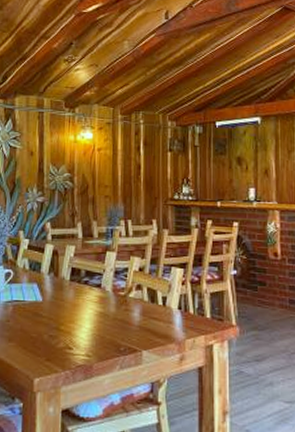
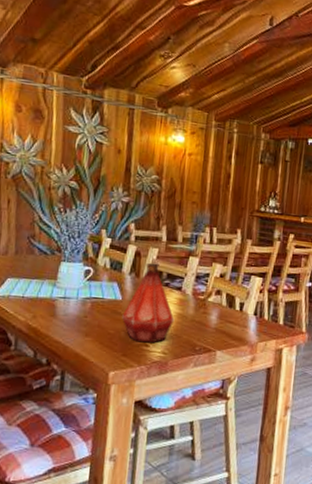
bottle: none [44,261,96,346] -> present [122,262,175,343]

